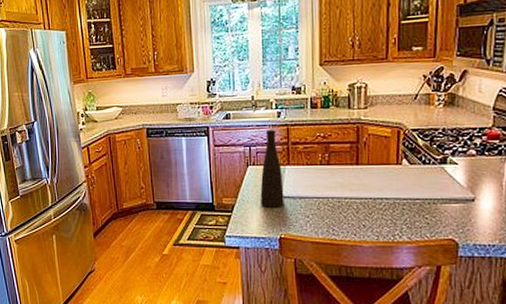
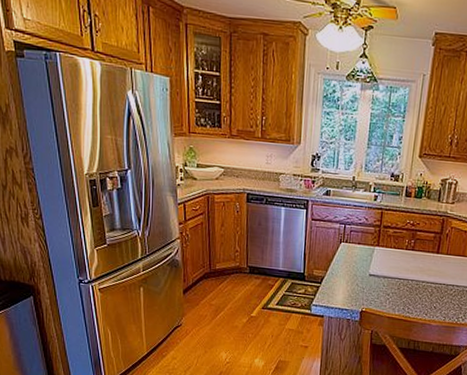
vase: present [260,130,284,207] -> none [348,211,372,284]

